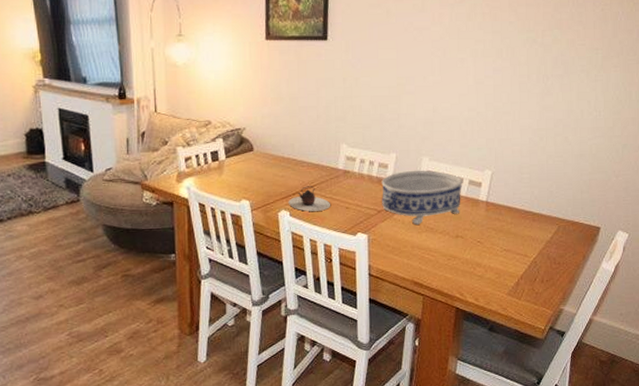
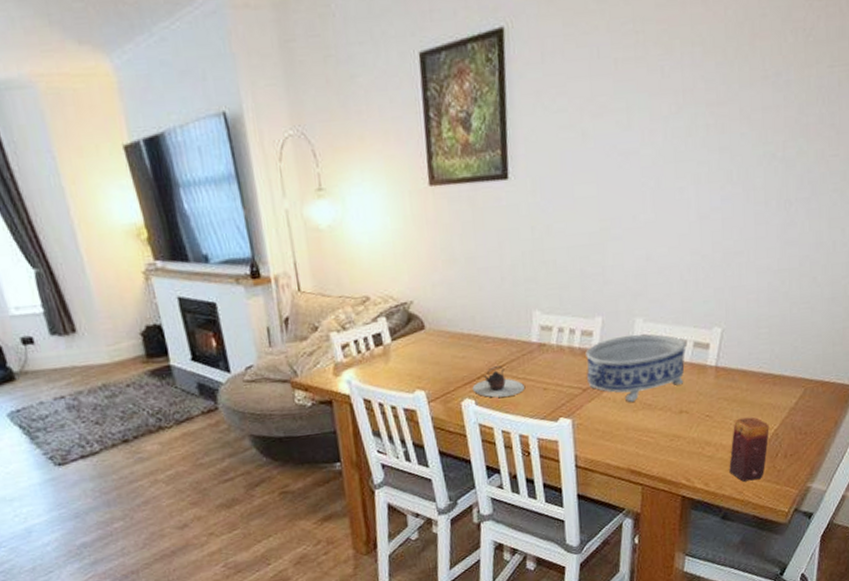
candle: none [496,246,529,300] -> present [729,416,770,482]

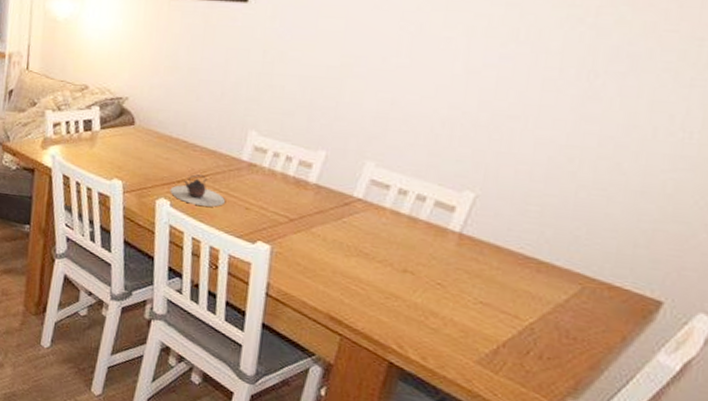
decorative bowl: present [585,334,686,402] -> none [296,175,425,246]
candle: present [729,416,770,482] -> none [457,297,523,374]

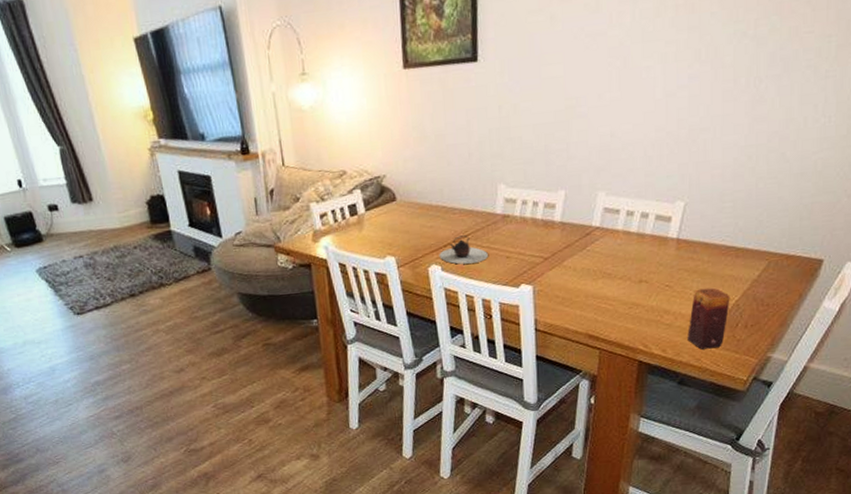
candle: none [457,297,523,374] -> present [687,287,730,350]

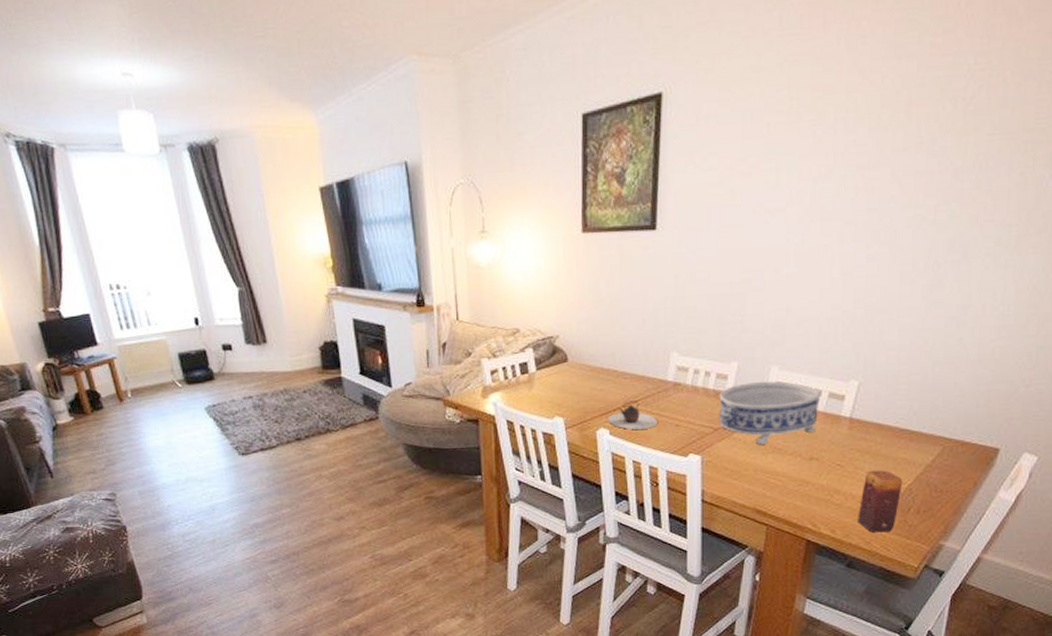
decorative bowl: none [548,207,648,271] -> present [719,381,821,445]

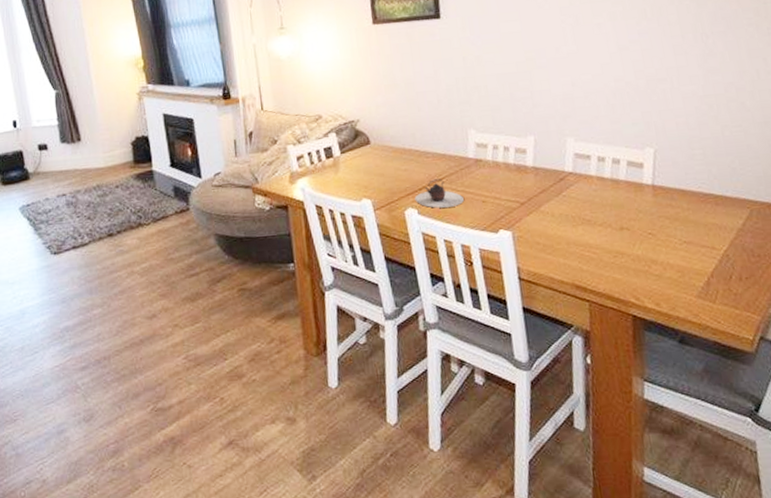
decorative bowl: present [719,381,821,445] -> none [520,152,622,217]
candle: present [858,470,903,533] -> none [679,236,720,304]

